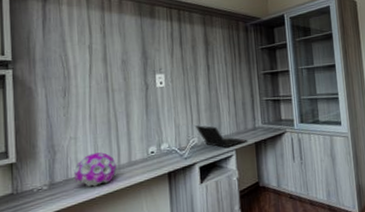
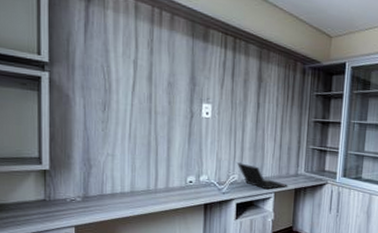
decorative ball: present [74,152,117,187] -> none [109,173,153,206]

